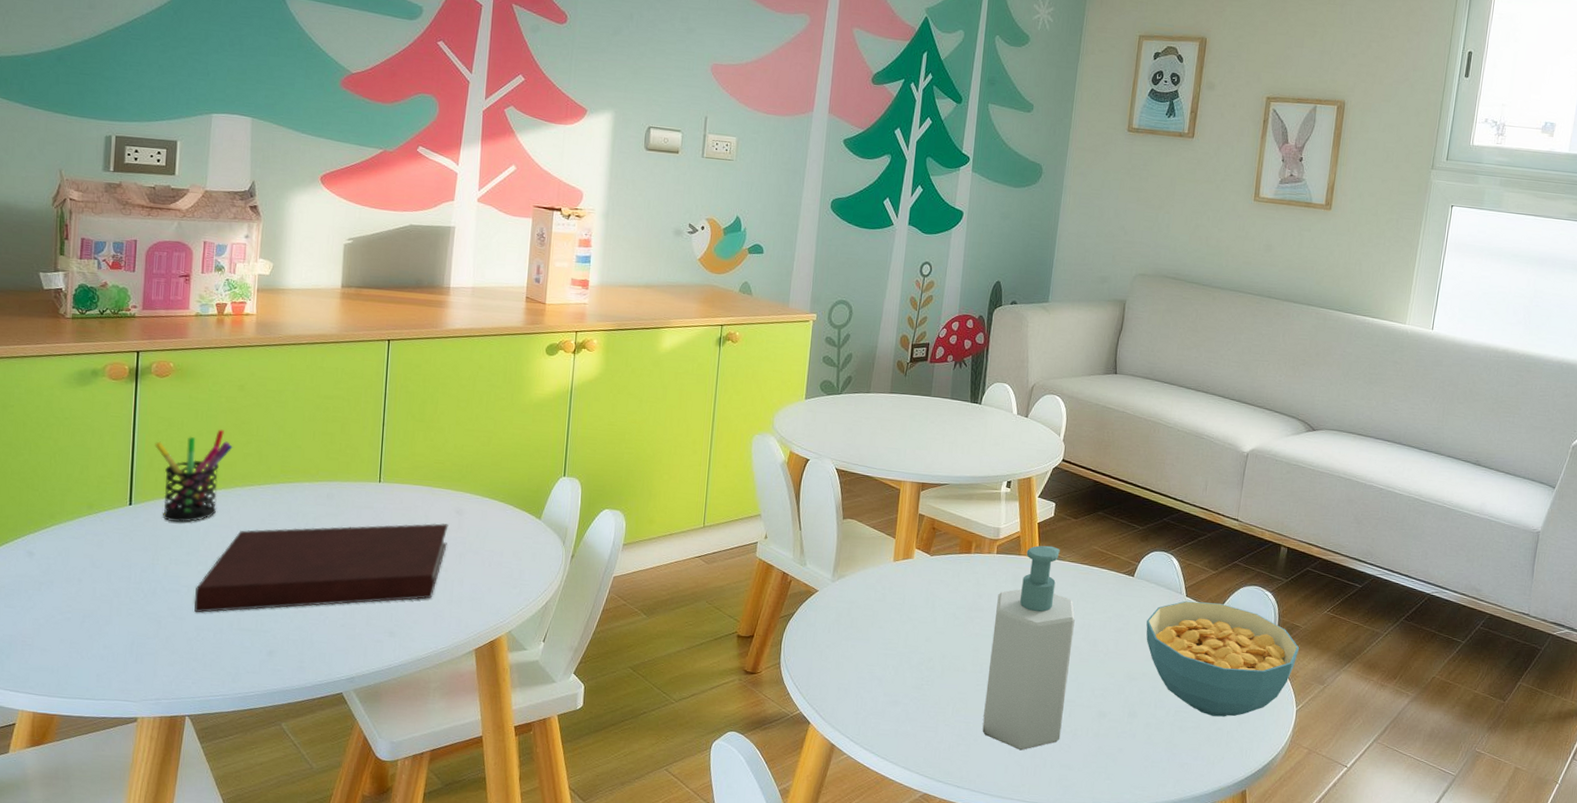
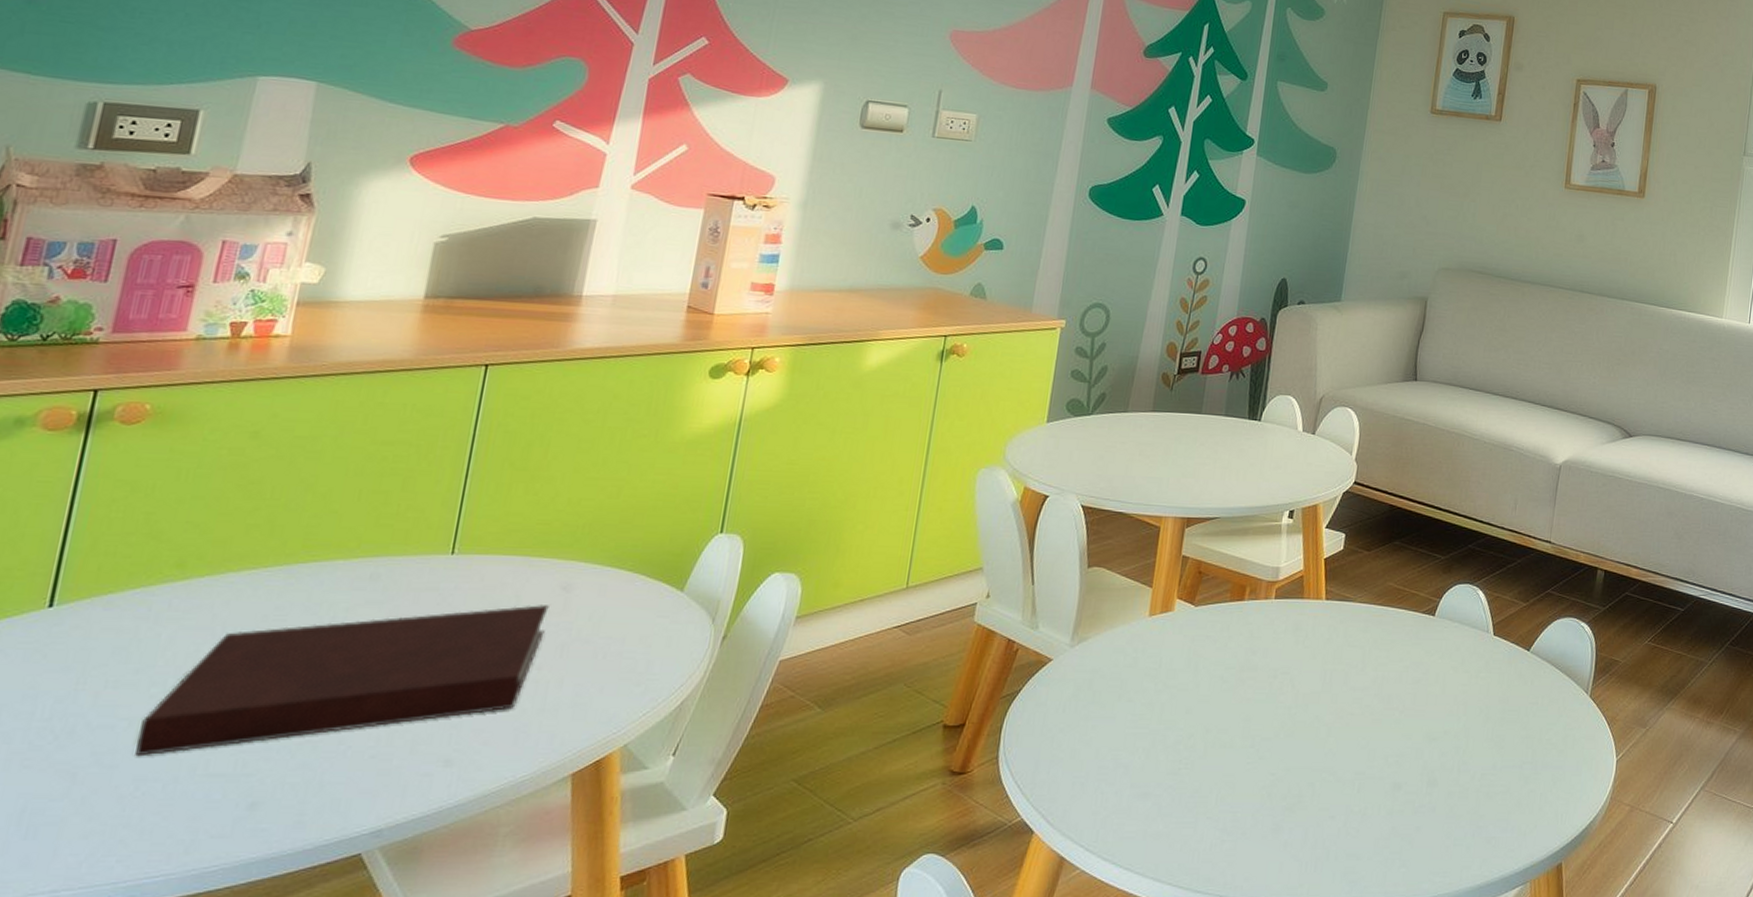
pen holder: present [155,429,233,522] -> none [102,493,231,627]
soap bottle: present [982,545,1075,751] -> none [1252,585,1367,842]
cereal bowl: present [1146,601,1300,717] -> none [1448,640,1619,776]

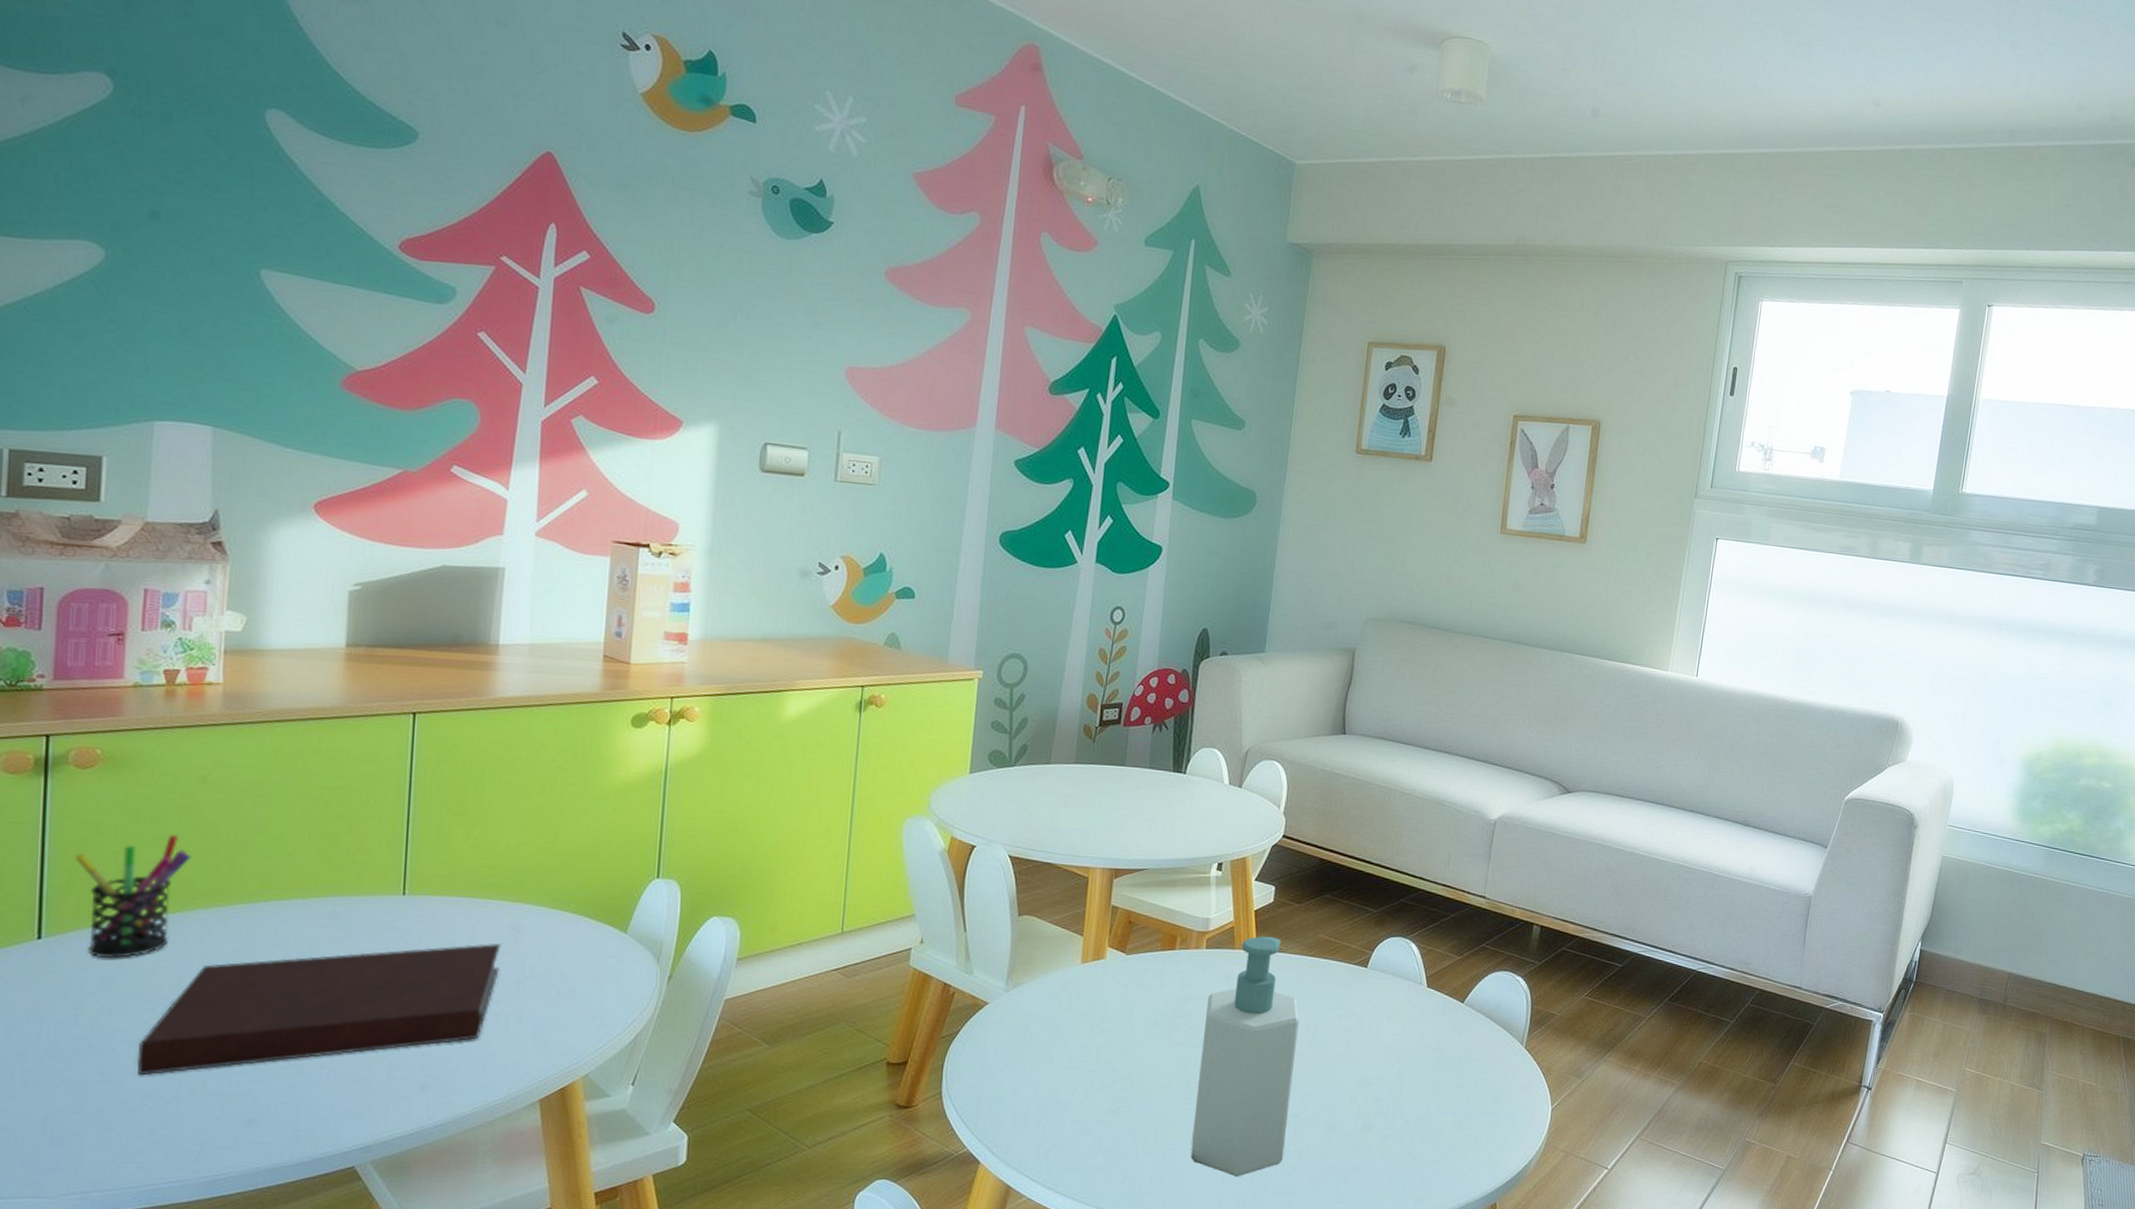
pen holder: none [102,493,231,627] -> present [75,834,191,958]
soap bottle: none [1252,585,1367,842] -> present [1190,936,1299,1177]

